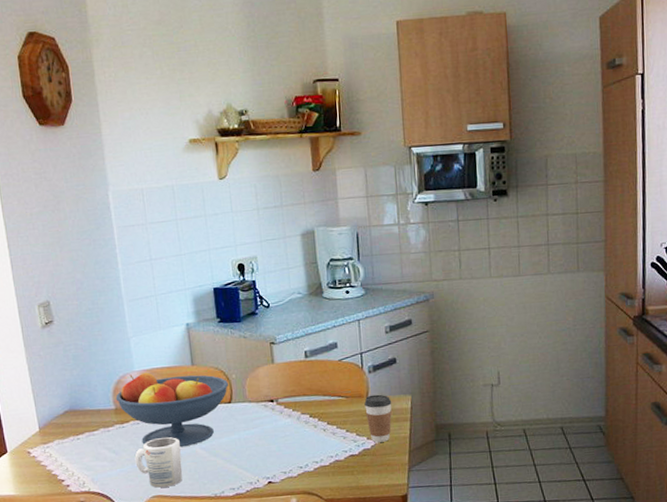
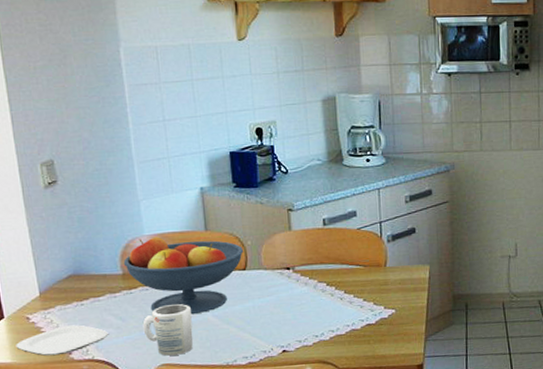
plate: none [18,458,103,489] -> present [16,325,109,356]
coffee cup: present [364,394,392,443] -> none [382,264,410,312]

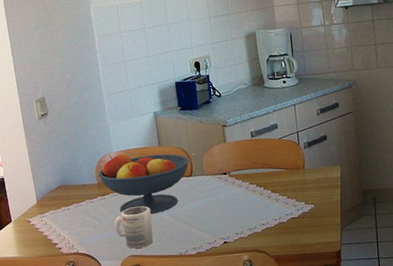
plate: present [16,325,109,356] -> none [20,225,89,251]

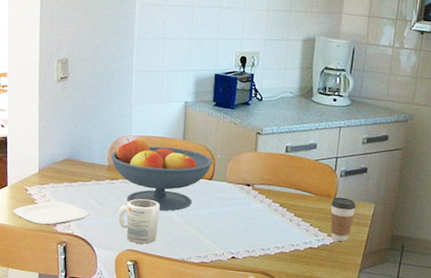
plate: none [20,225,89,251] -> present [13,201,88,226]
coffee cup: none [301,166,325,207] -> present [330,197,356,242]

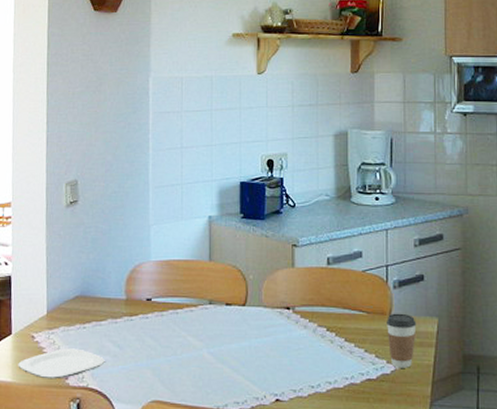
fruit bowl: present [110,138,213,212] -> none [128,263,245,349]
mug: present [117,199,160,244] -> none [138,336,187,392]

